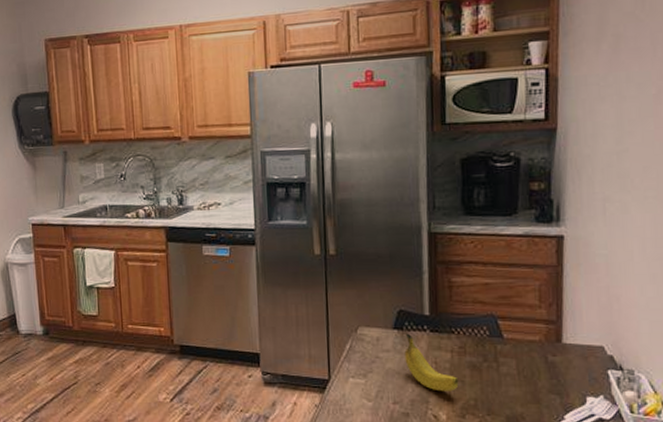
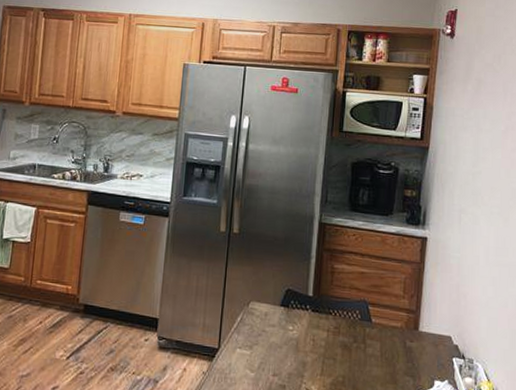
fruit: present [404,333,459,392] -> none [287,311,331,368]

